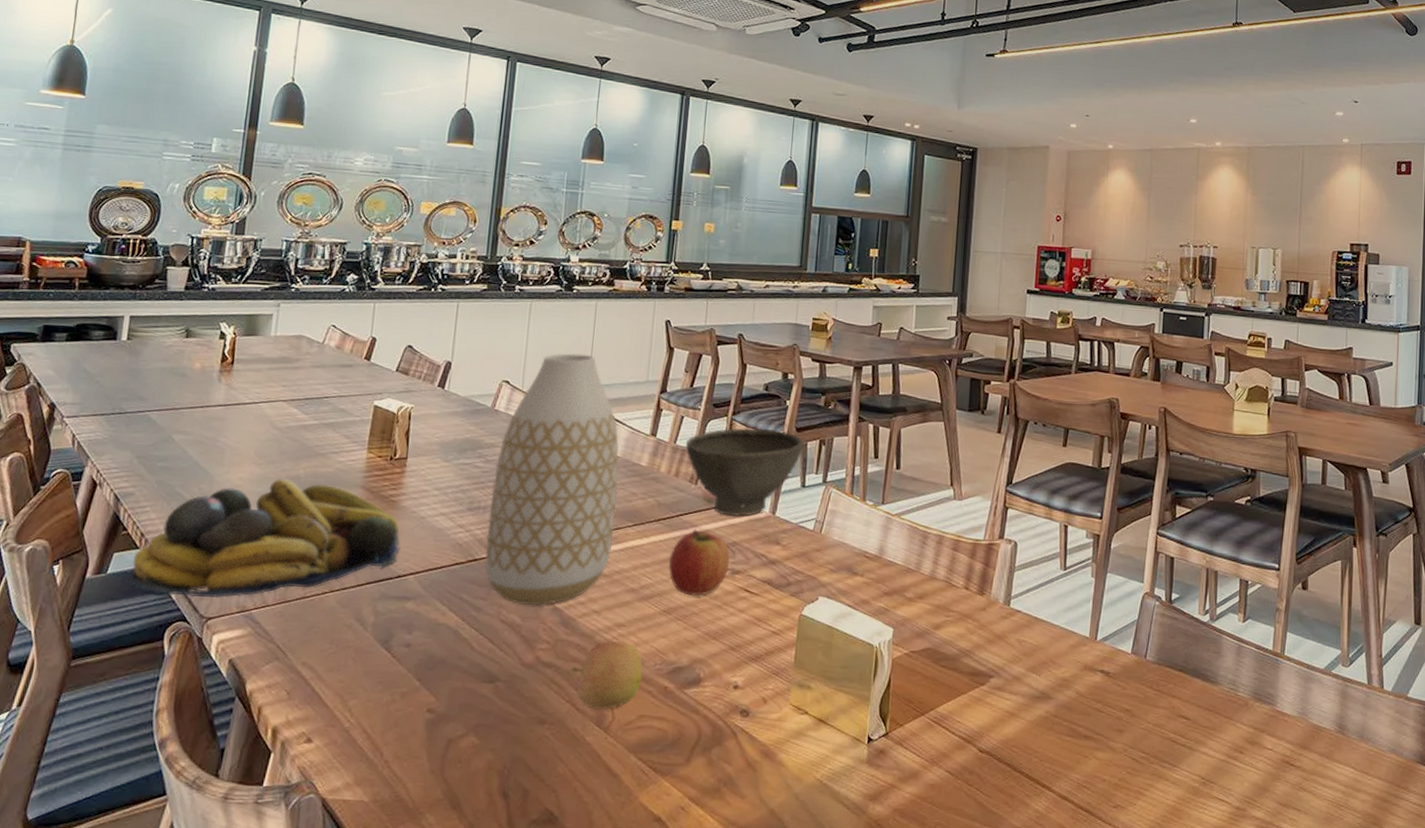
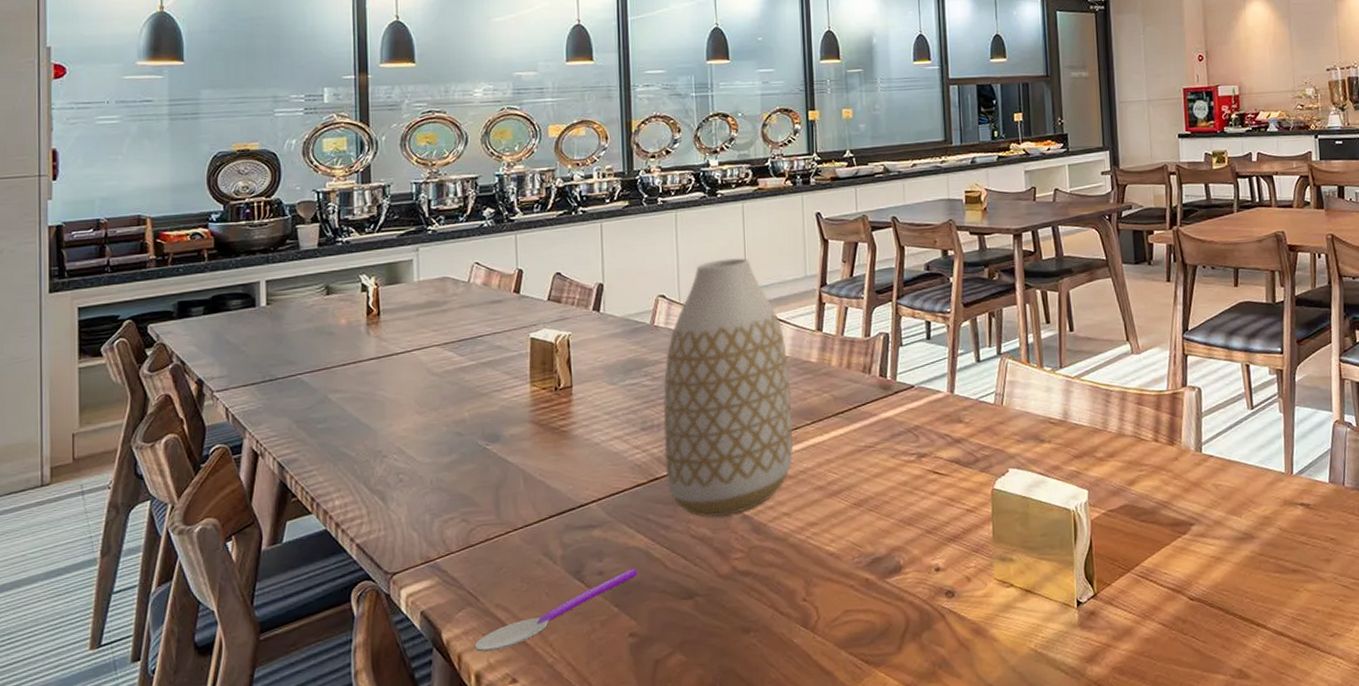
fruit bowl: present [126,478,400,598] -> none [304,423,578,559]
spoon: none [275,645,445,708] -> present [474,568,638,652]
apple: present [571,640,642,711] -> none [769,540,842,612]
apple: present [668,529,730,596] -> none [853,418,914,485]
bowl: present [685,427,805,516] -> none [853,308,974,401]

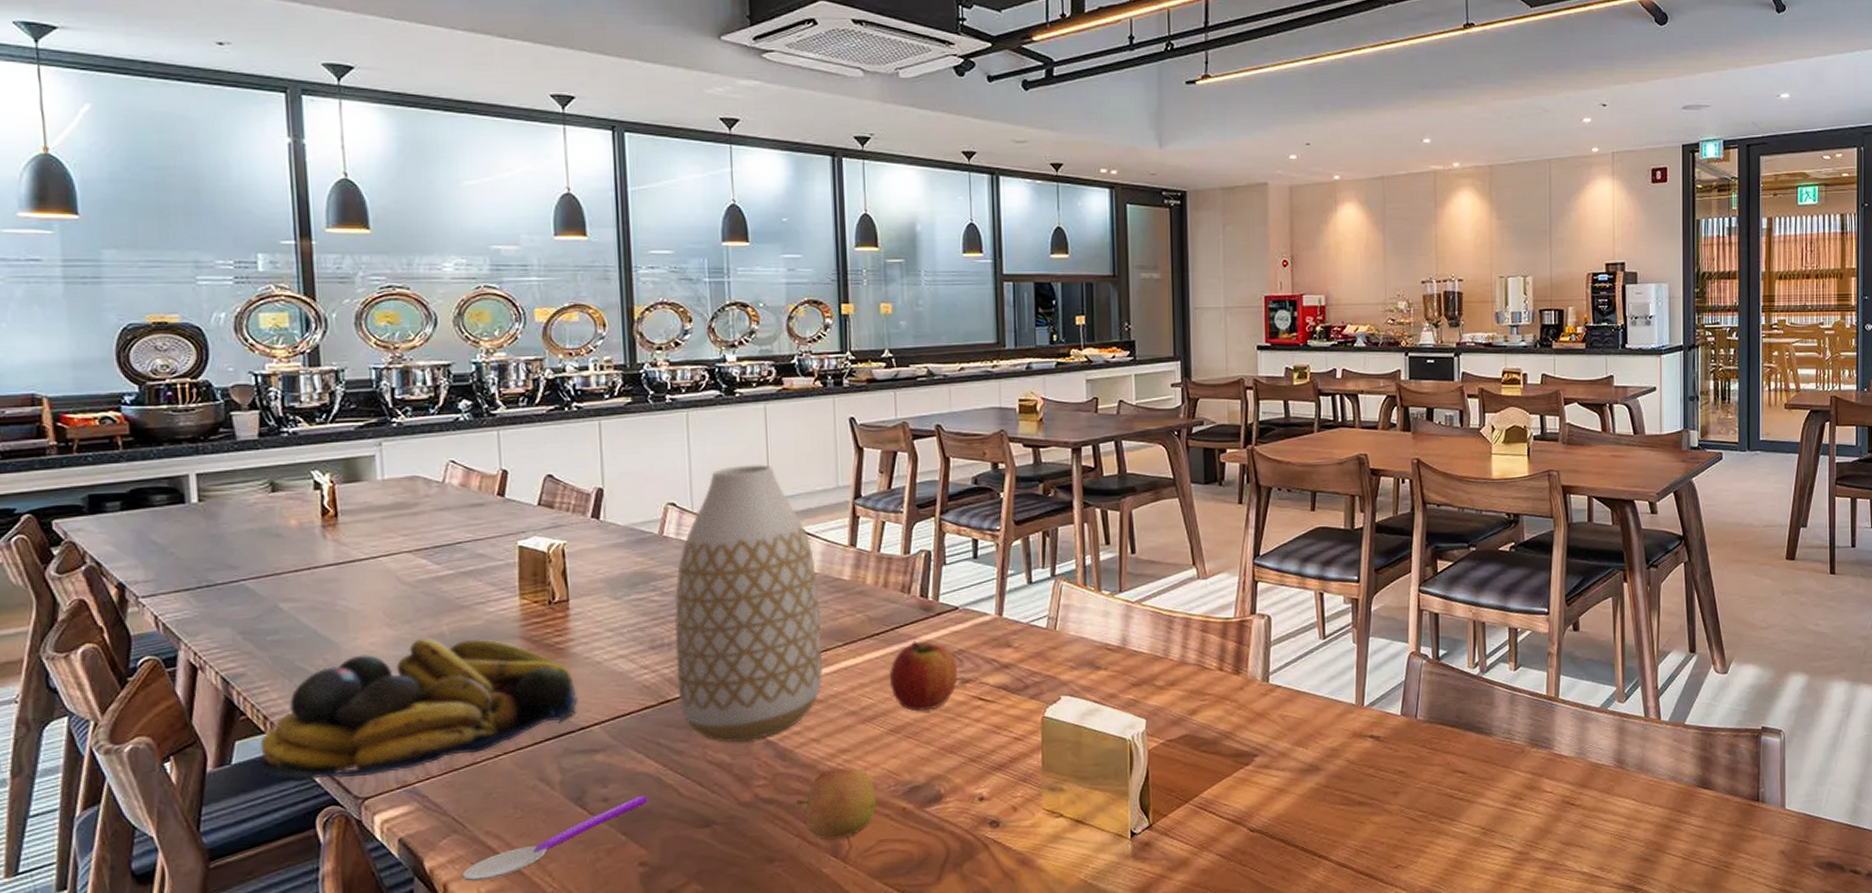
fruit bowl: none [304,423,578,559] -> present [257,637,578,783]
apple: none [769,540,842,612] -> present [795,767,876,841]
apple: none [853,418,914,485] -> present [889,641,957,711]

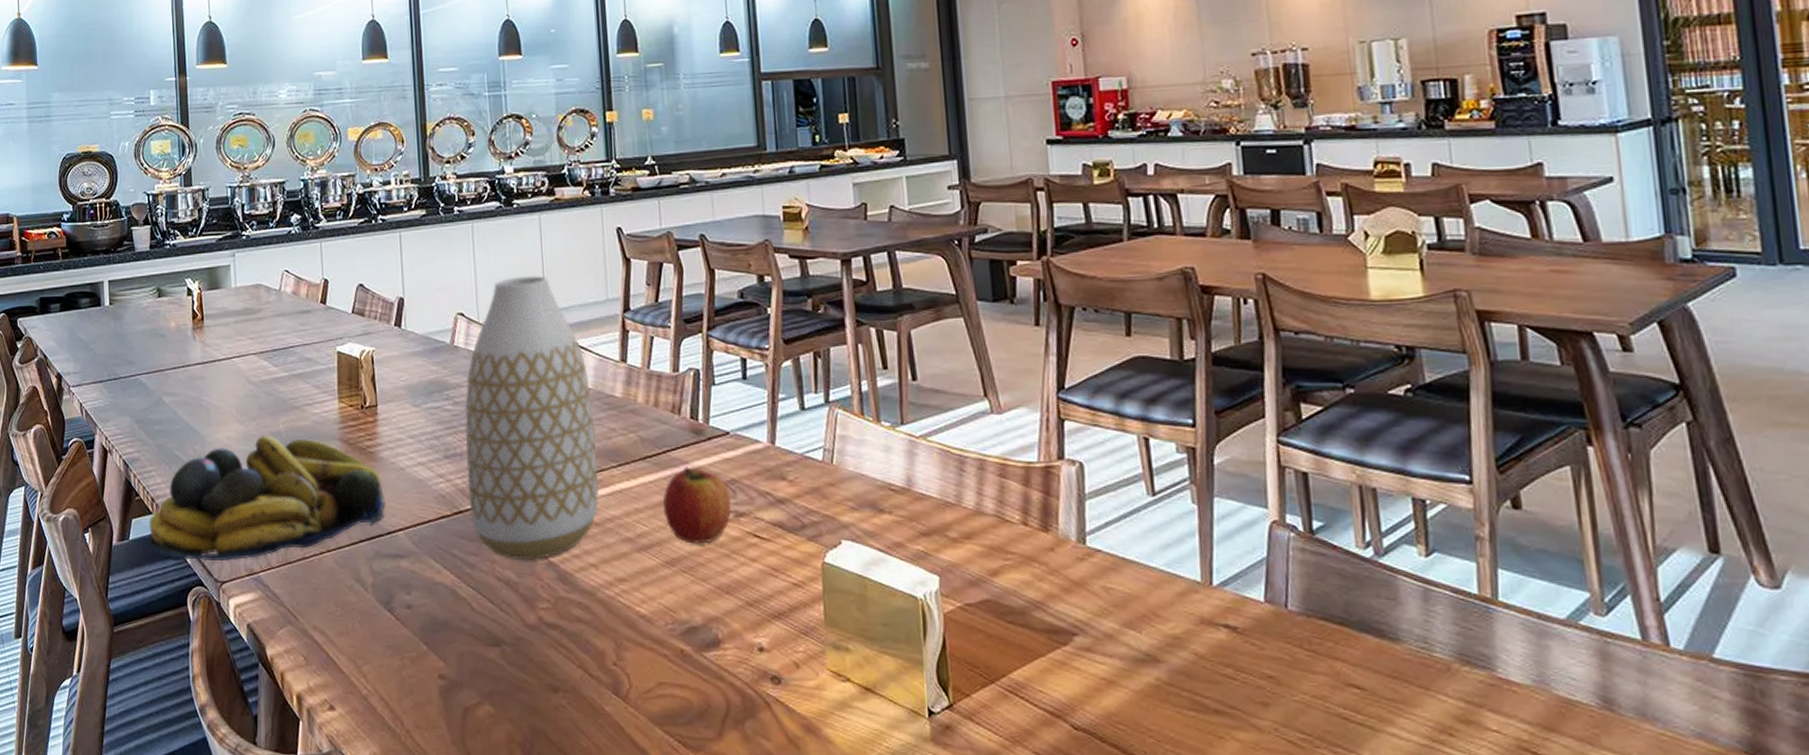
spoon: present [462,795,648,881] -> none [295,606,445,674]
apple: present [795,767,876,841] -> none [577,597,655,677]

